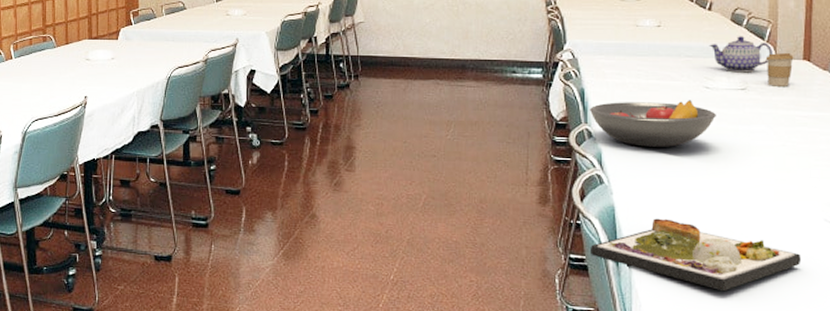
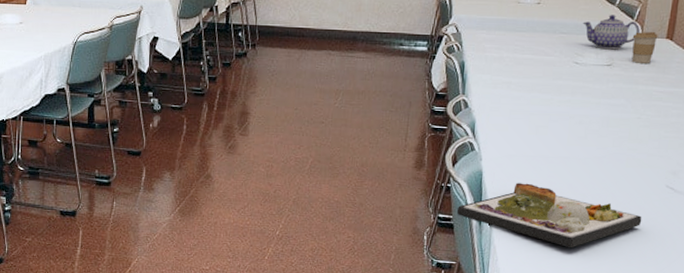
fruit bowl: present [589,100,716,147] -> none [467,74,582,118]

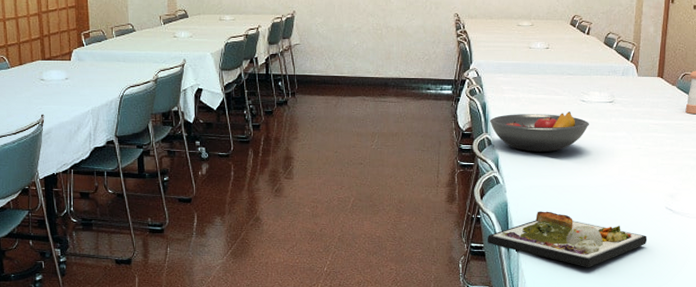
fruit bowl: none [467,74,582,118] -> present [489,112,589,152]
teapot: present [582,15,640,50] -> none [586,57,635,88]
coffee cup: present [631,31,658,63] -> none [629,70,651,99]

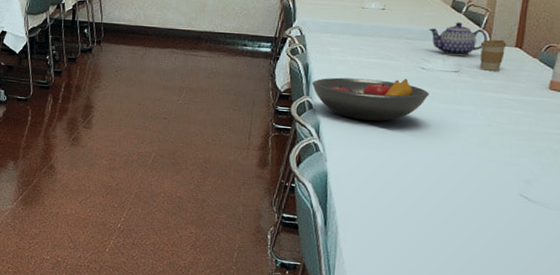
dinner plate: present [488,211,647,268] -> none [302,185,495,254]
teapot: none [586,57,635,88] -> present [428,22,487,57]
coffee cup: none [629,70,651,99] -> present [480,39,507,71]

